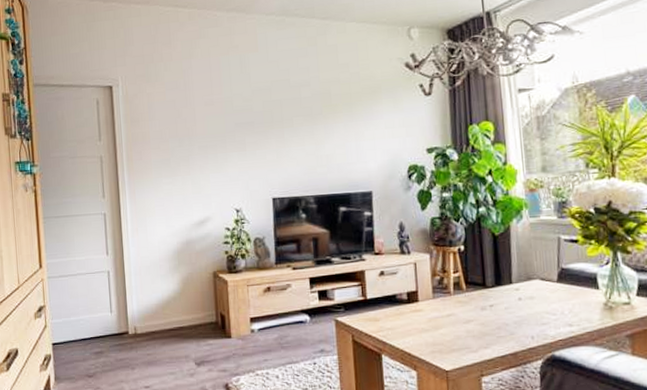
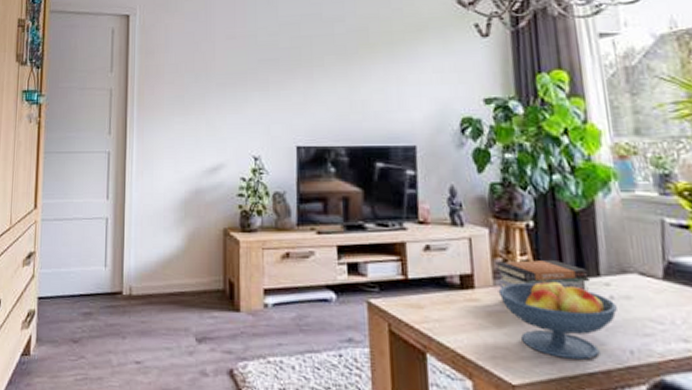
book stack: none [435,274,504,299] -> present [495,259,589,291]
fruit bowl: none [436,288,523,347] -> present [498,277,617,360]

